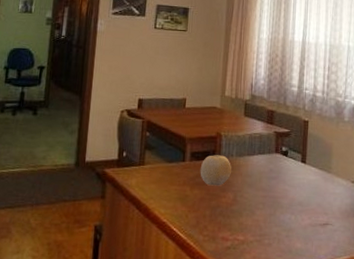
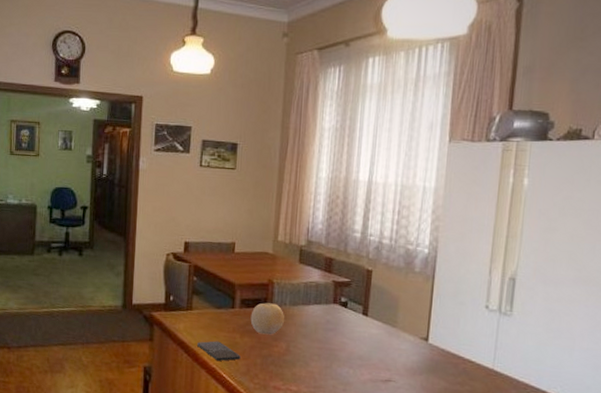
smartphone: none [149,195,191,215] -> present [197,341,241,361]

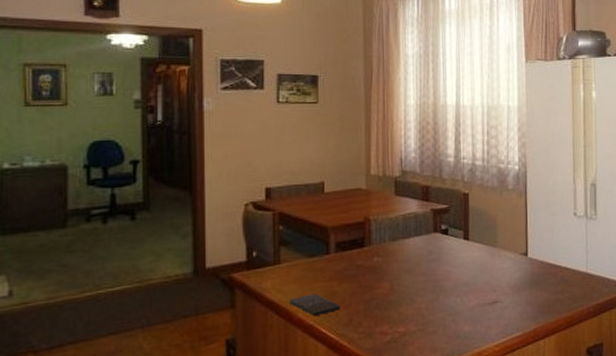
fruit: present [250,303,284,335] -> none [348,242,385,278]

